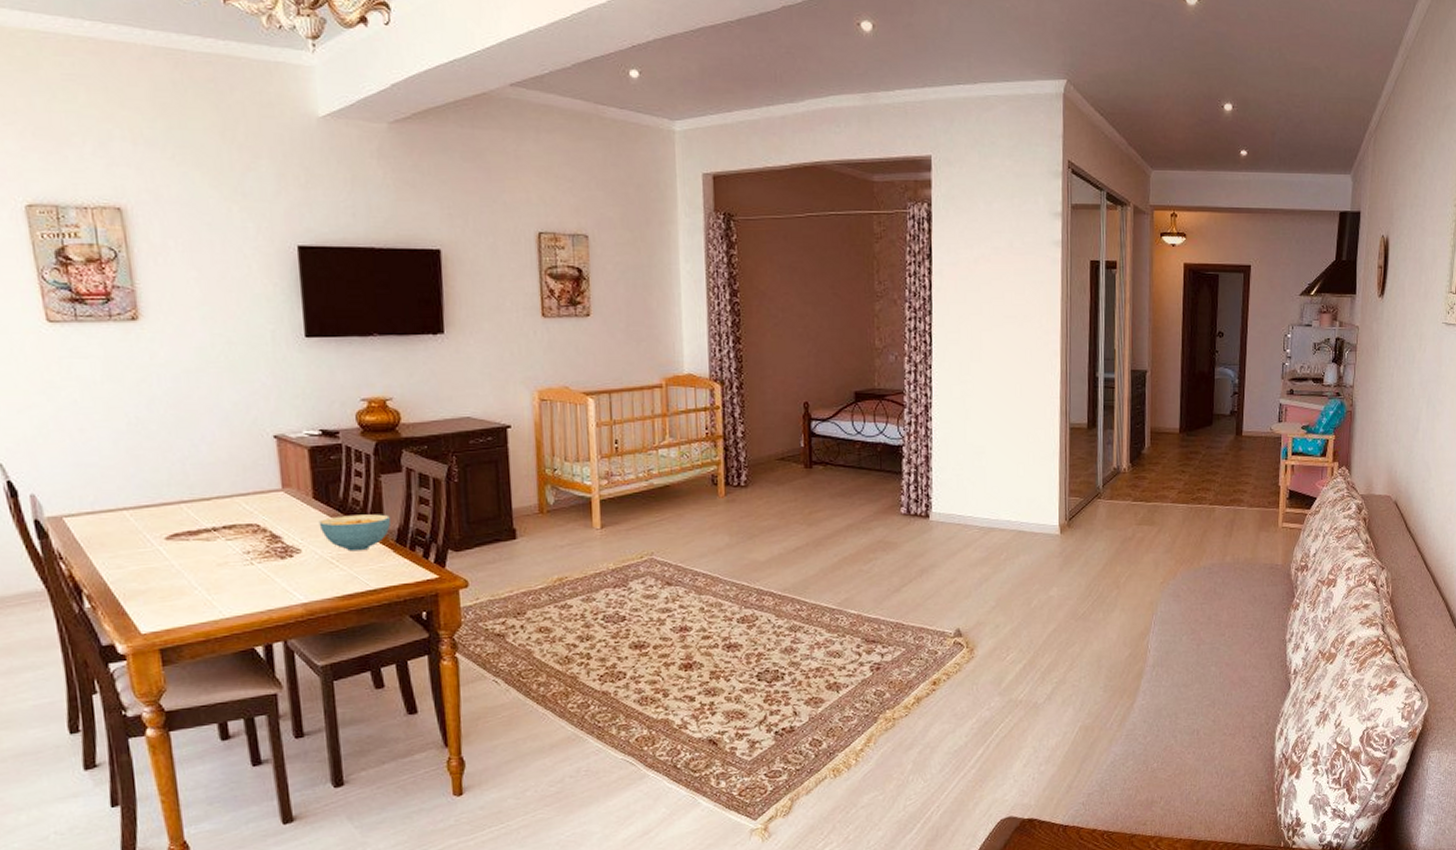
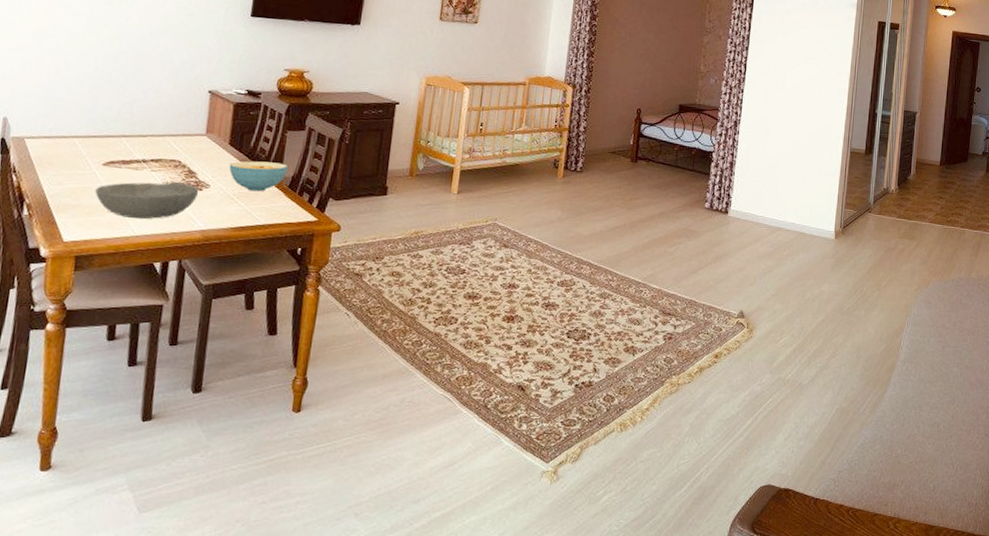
bowl: none [164,549,290,599] -> present [95,181,199,220]

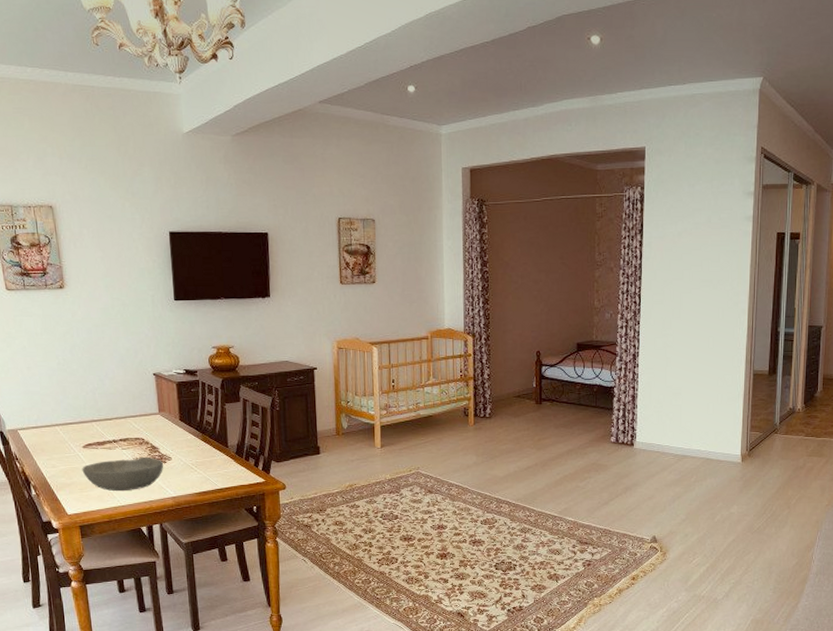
cereal bowl: present [229,161,289,192] -> none [183,433,233,460]

